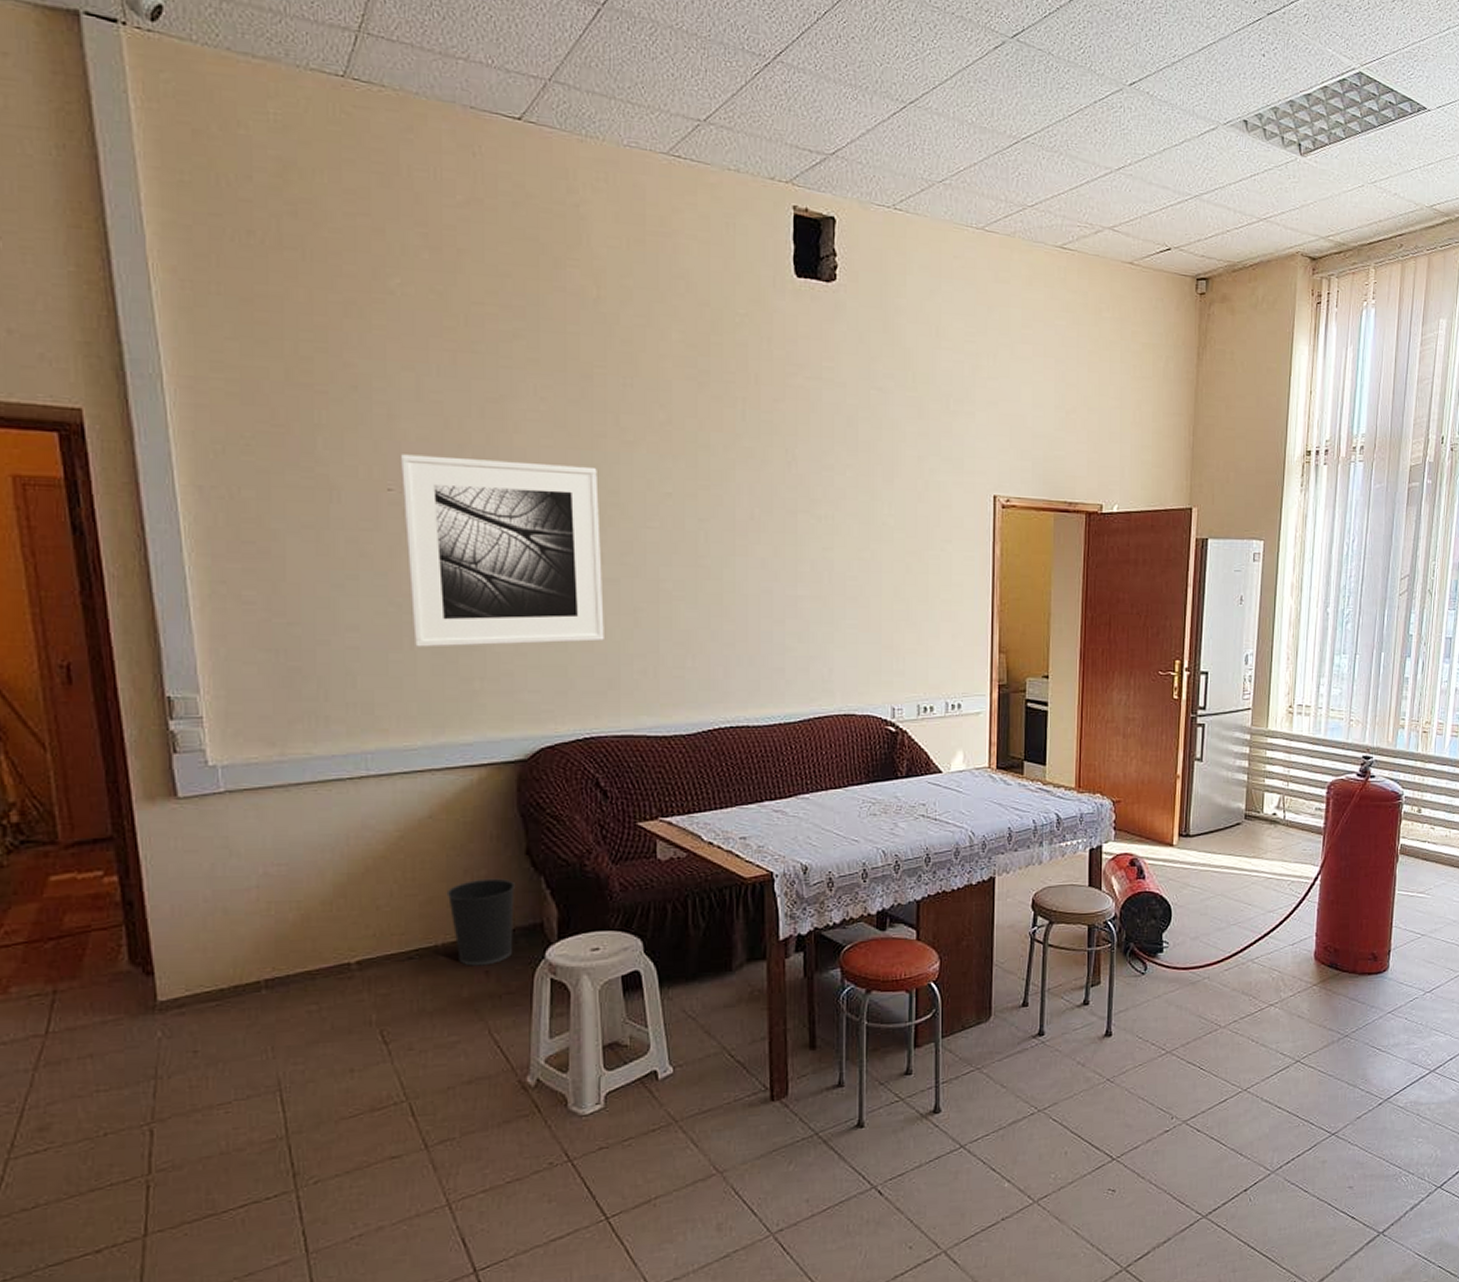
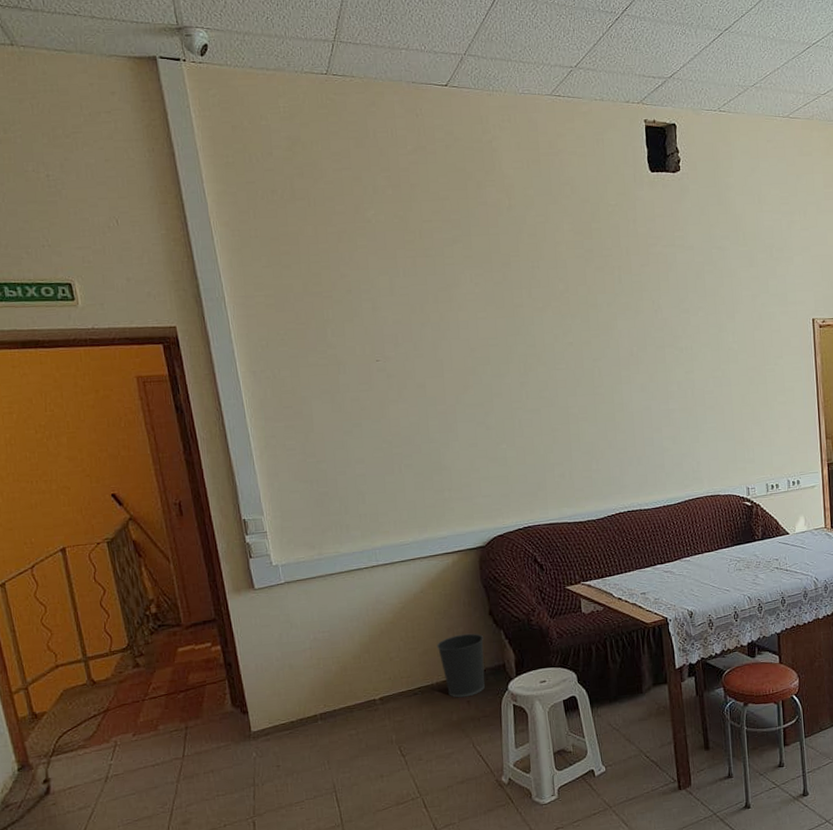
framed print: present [400,454,604,647] -> none [383,329,532,471]

